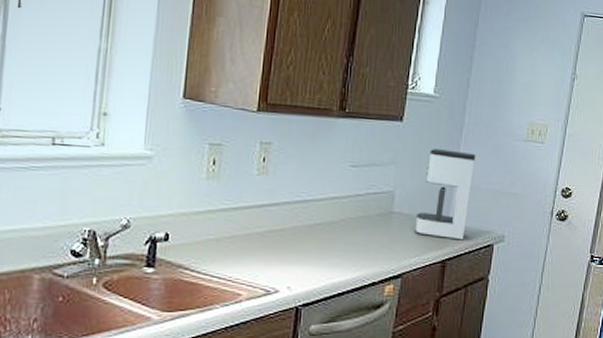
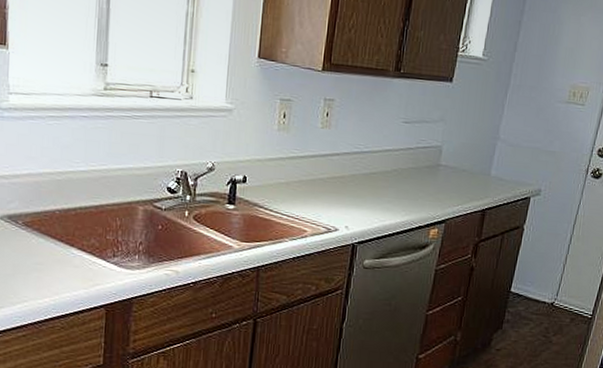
coffee maker: present [415,149,476,241] -> none [459,108,519,193]

